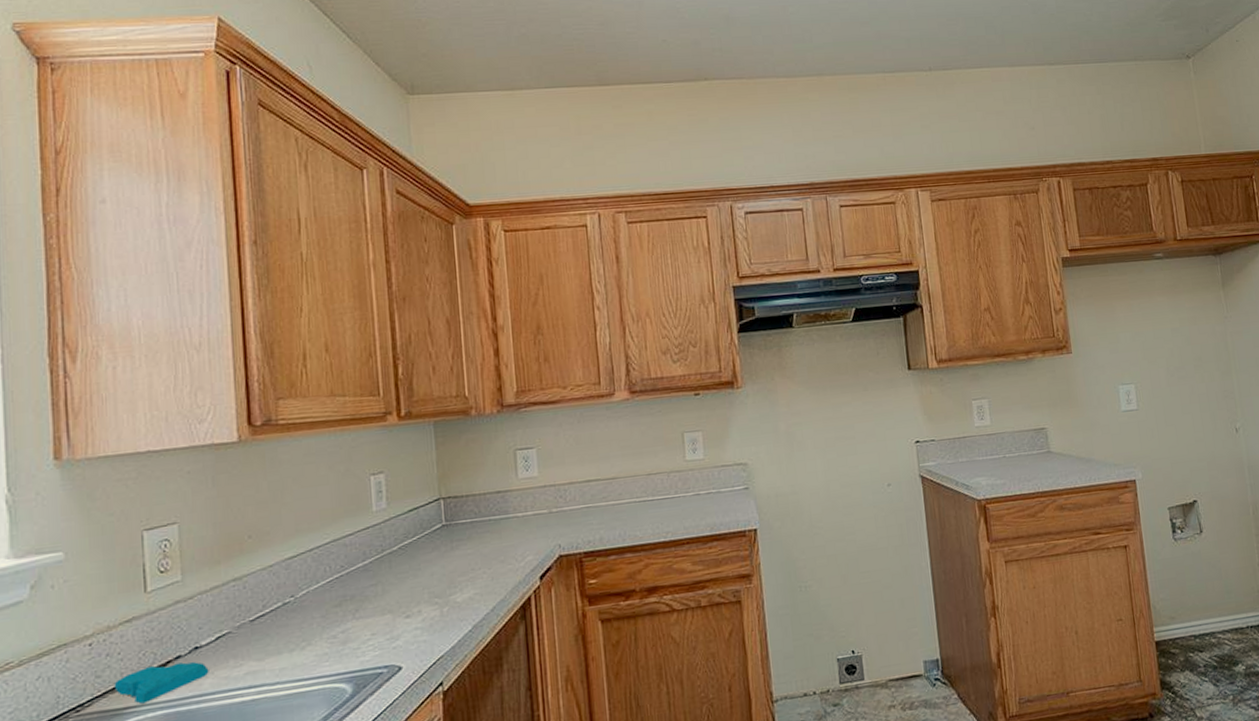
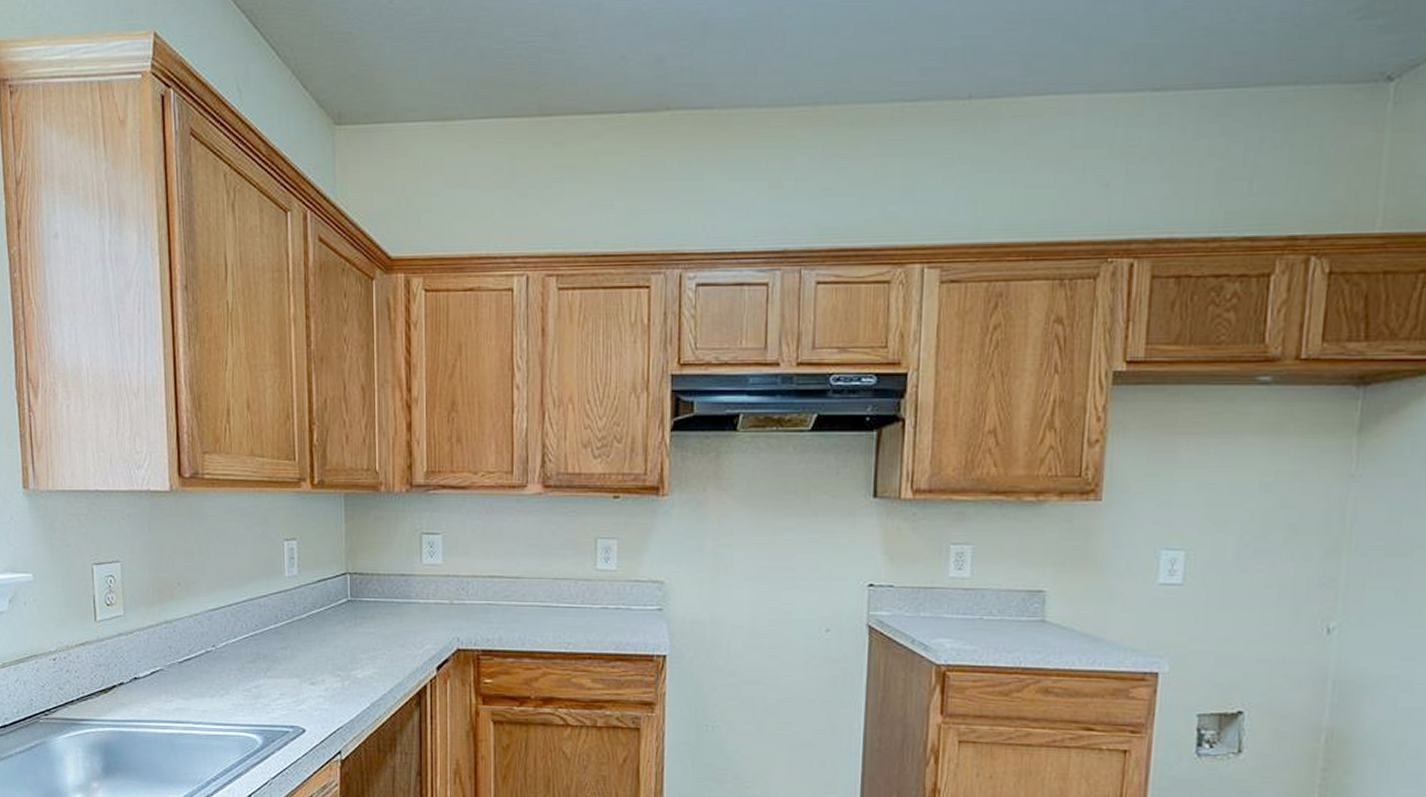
sponge: present [114,662,209,705] -> none [72,687,146,720]

